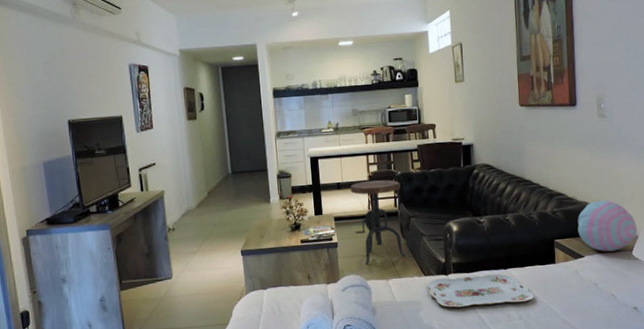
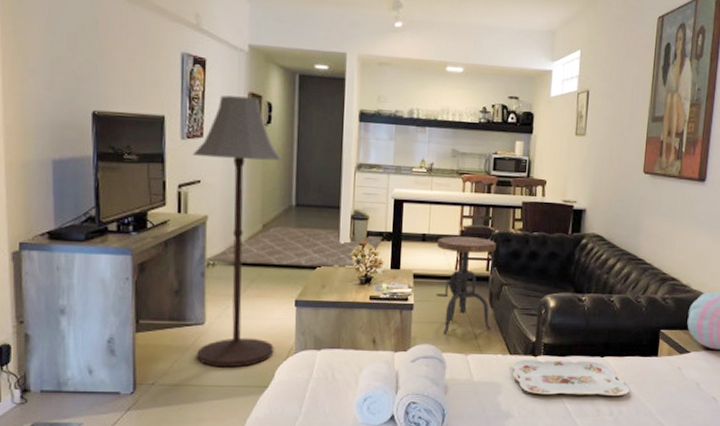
floor lamp: none [146,91,230,312] -> present [192,95,282,368]
rug: none [168,187,307,228] -> present [207,226,385,269]

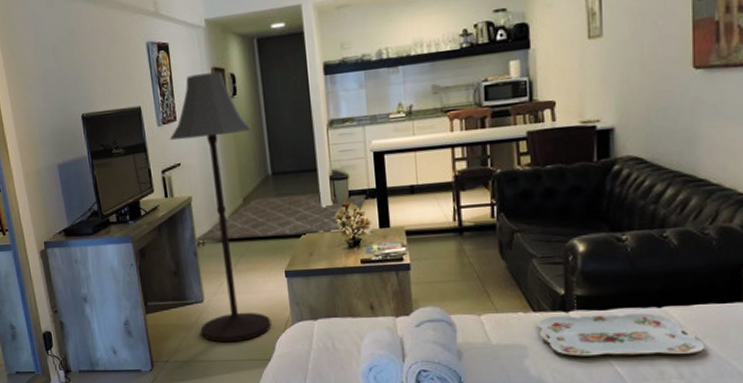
side table: present [435,236,496,334] -> none [428,180,507,293]

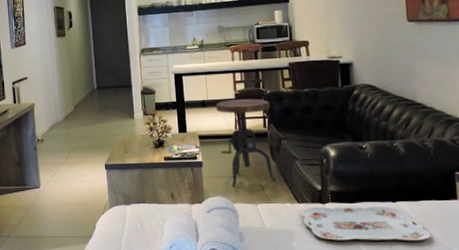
floor lamp: present [169,72,272,343] -> none [19,10,93,222]
rug: present [197,192,369,241] -> none [37,104,171,139]
side table: none [428,180,507,293] -> present [216,99,277,186]

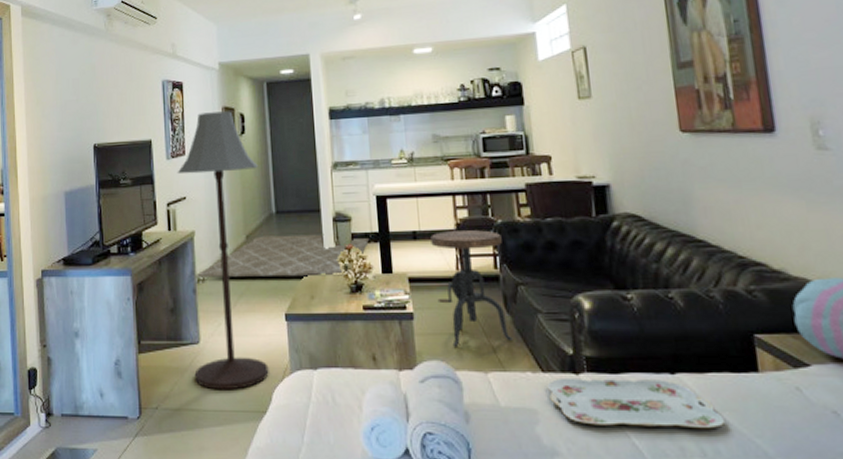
floor lamp: none [19,10,93,222] -> present [177,111,269,390]
rug: none [37,104,171,139] -> present [197,234,371,278]

